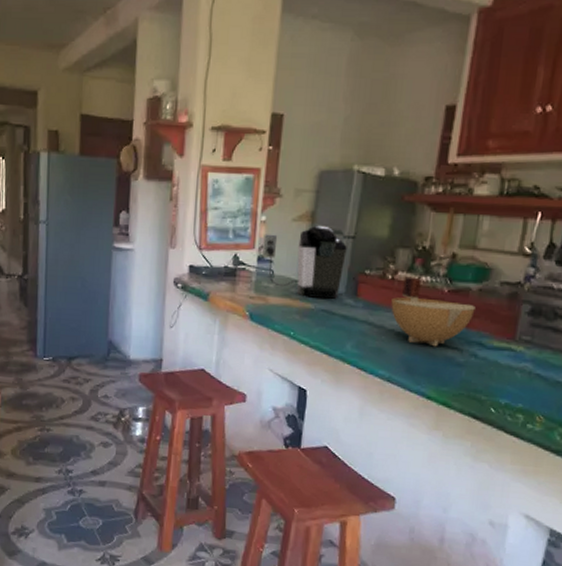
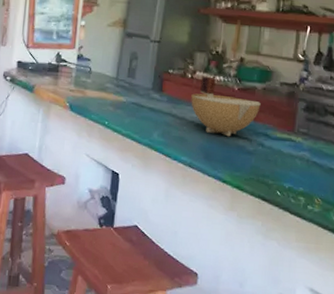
coffee maker: present [262,225,347,299] -> none [81,30,154,94]

